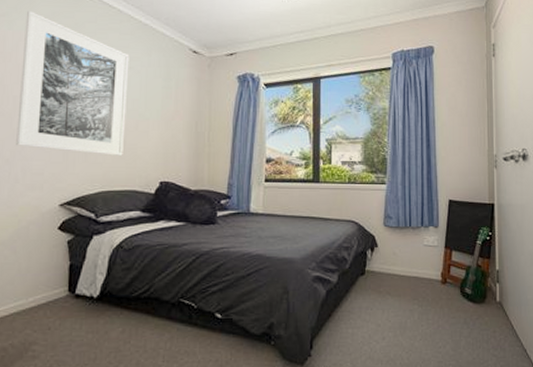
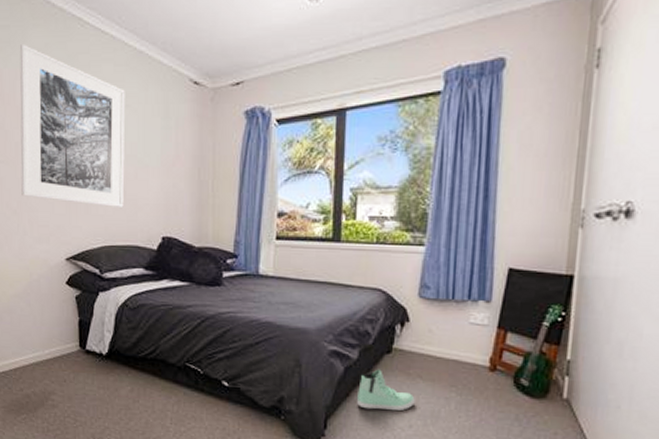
sneaker: none [338,290,386,327] -> present [357,369,415,412]

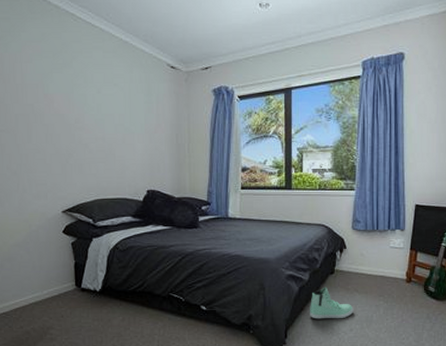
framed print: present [19,43,125,207] -> none [19,33,114,167]

